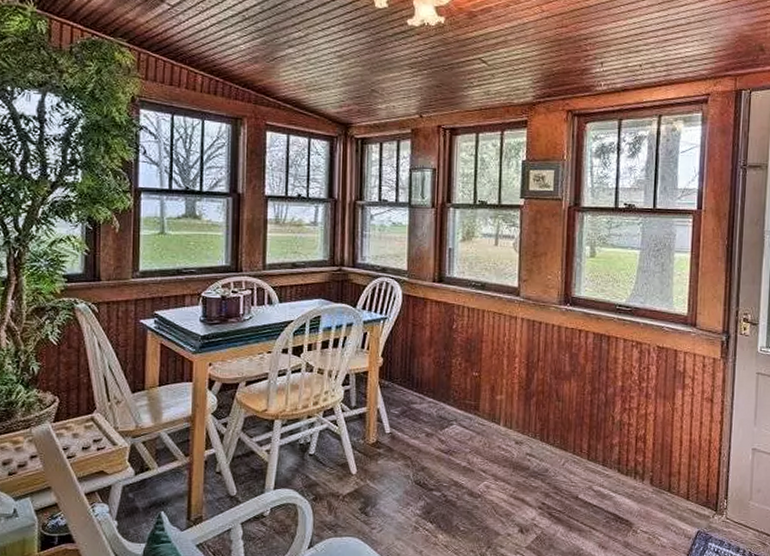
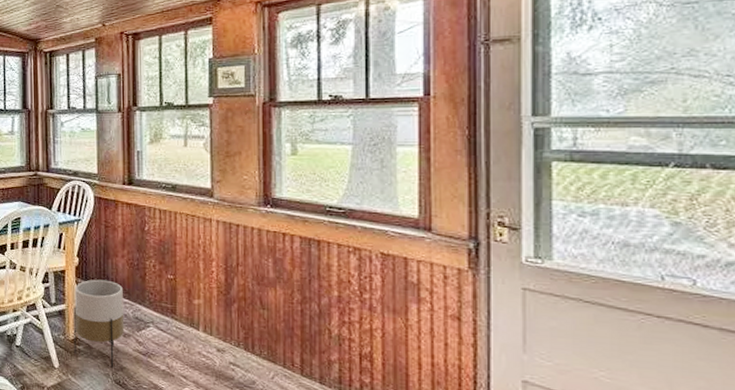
planter: none [374,379,428,469] -> present [73,279,125,368]

